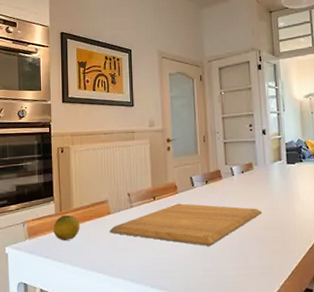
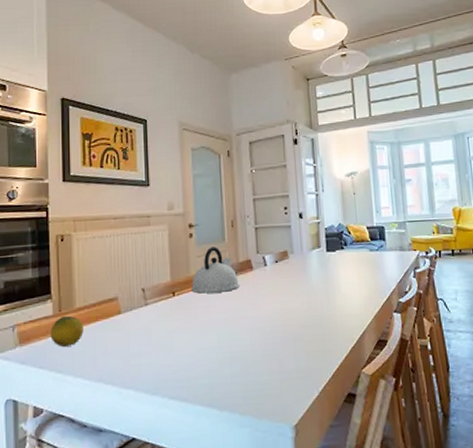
chopping board: present [109,203,263,246] -> none [120,299,299,348]
kettle: none [169,158,211,199] -> present [191,246,240,294]

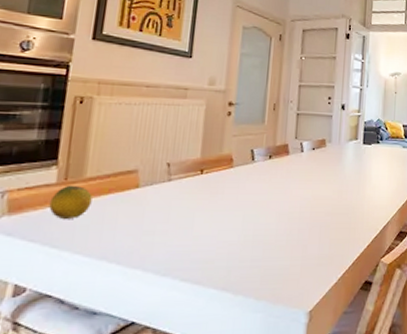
kettle: present [191,246,240,294] -> none [221,127,274,174]

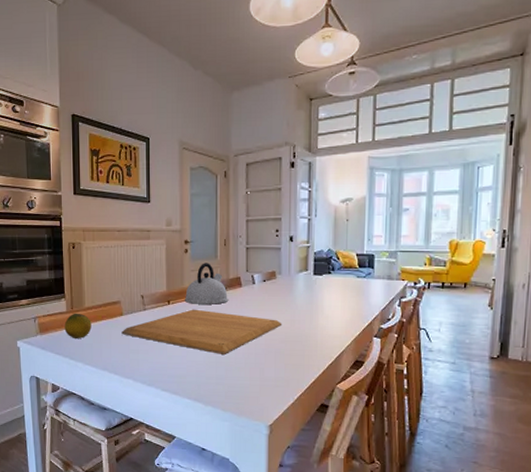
chopping board: none [134,179,330,231] -> present [121,309,282,354]
kettle: none [221,127,274,174] -> present [184,263,229,304]

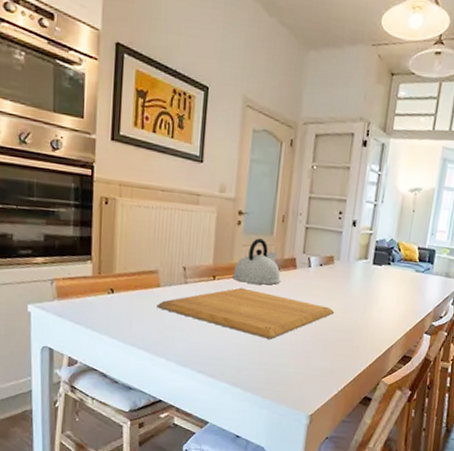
fruit: present [64,313,92,338] -> none [88,278,122,309]

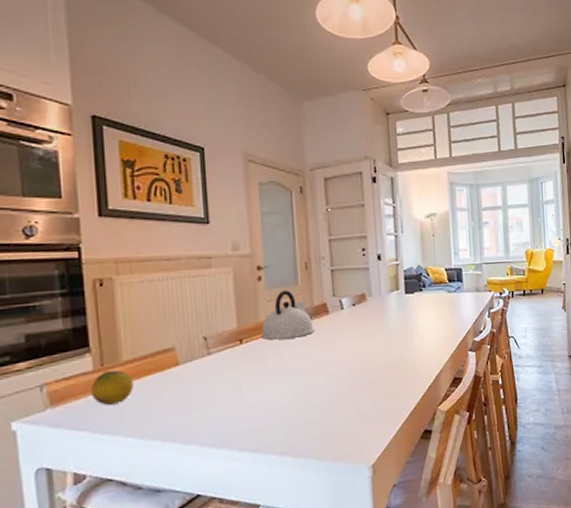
fruit: none [88,278,122,309] -> present [90,370,134,405]
chopping board: present [156,287,335,339] -> none [178,345,377,395]

